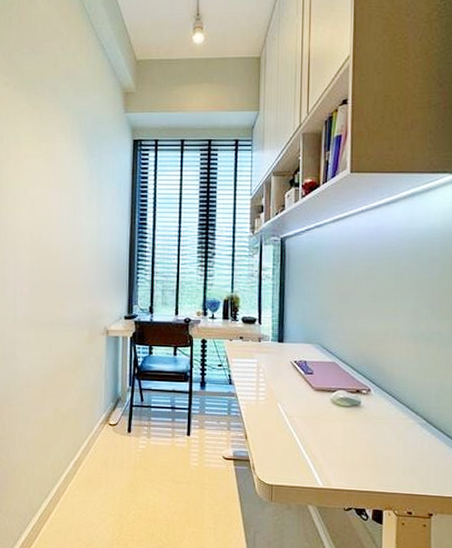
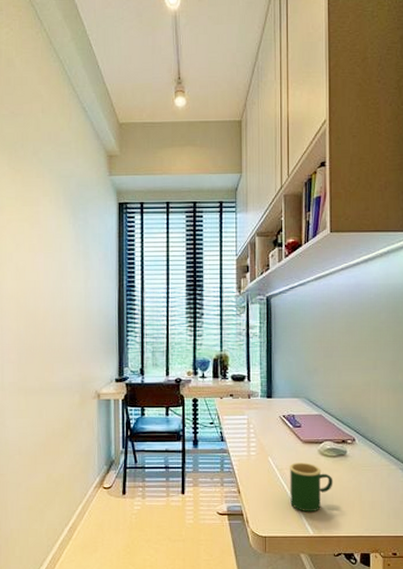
mug: none [299,410,346,463] -> present [289,463,333,512]

